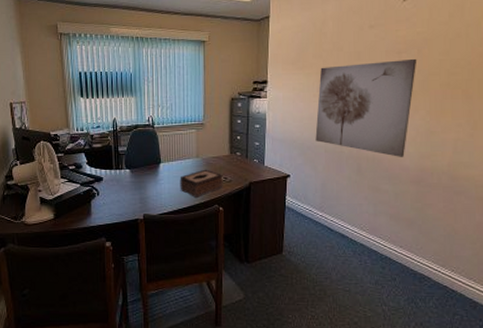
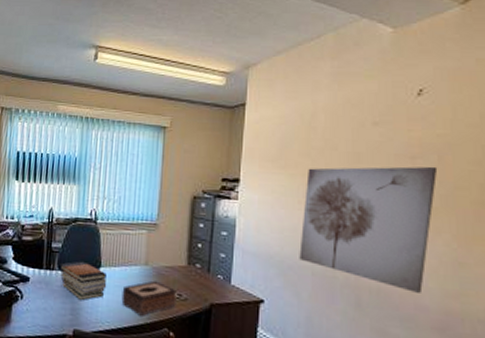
book stack: none [127,160,167,192] -> present [59,261,107,301]

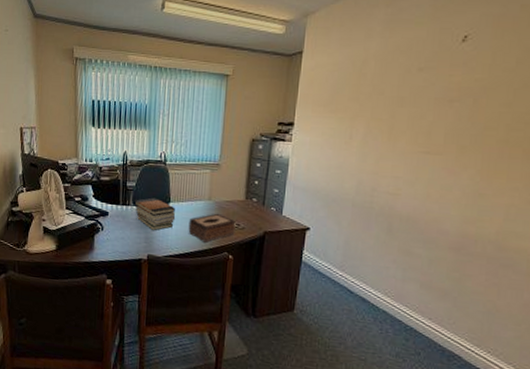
wall art: present [299,166,438,293] -> none [342,109,472,220]

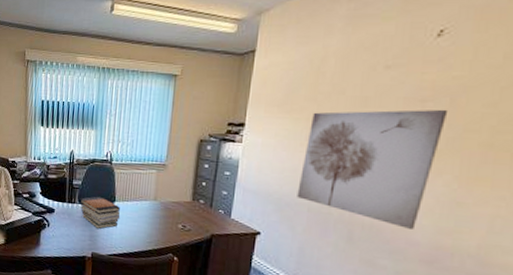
tissue box: present [188,213,236,243] -> none [132,213,182,243]
wall art: none [342,109,472,220] -> present [297,109,449,229]

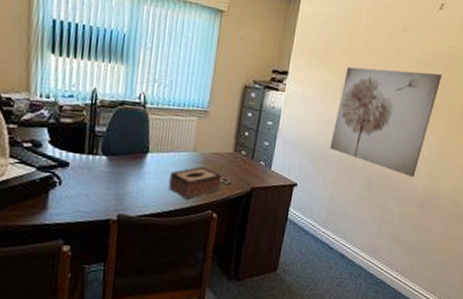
book stack: present [80,196,121,230] -> none [103,146,155,186]
tissue box: none [132,213,182,243] -> present [168,166,222,200]

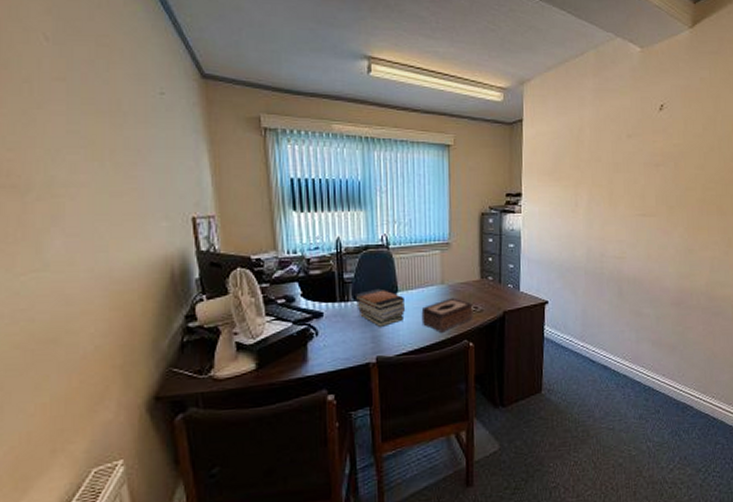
book stack: none [103,146,155,186] -> present [355,288,406,328]
wall art: present [330,66,443,177] -> none [574,172,675,278]

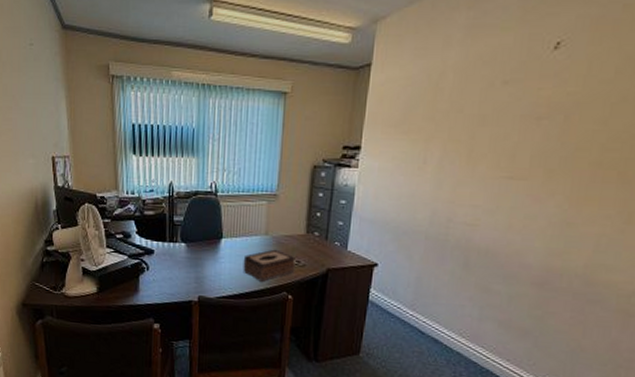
book stack: present [355,288,406,328] -> none [182,233,229,270]

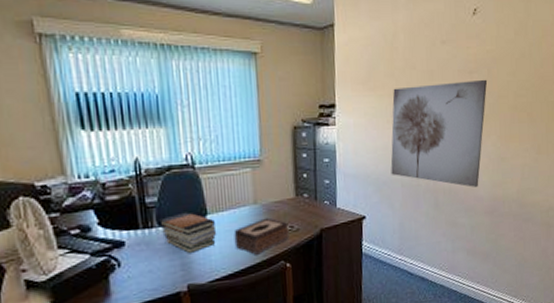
book stack: none [182,233,229,270] -> present [159,212,217,254]
wall art: none [414,127,562,252] -> present [390,79,488,187]

